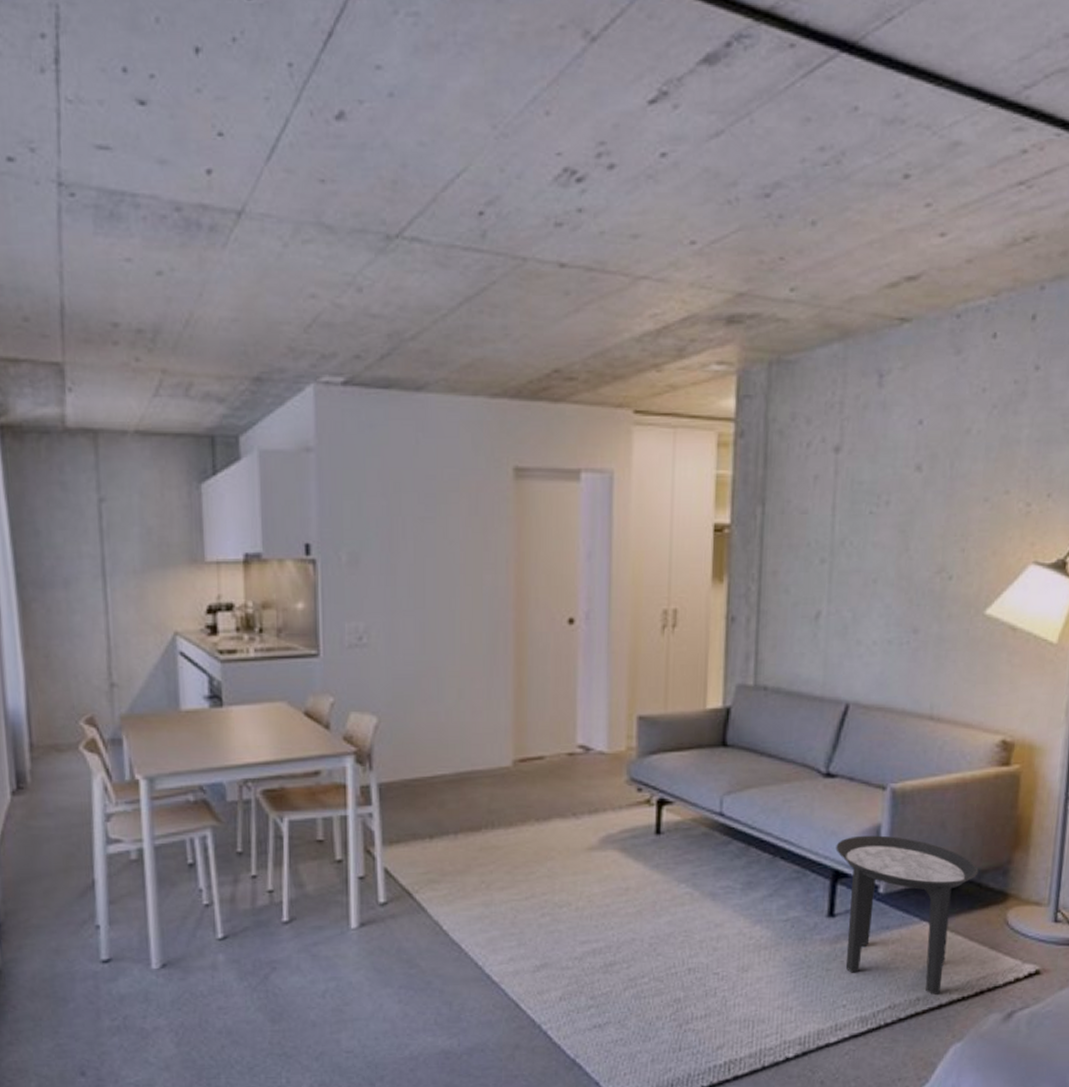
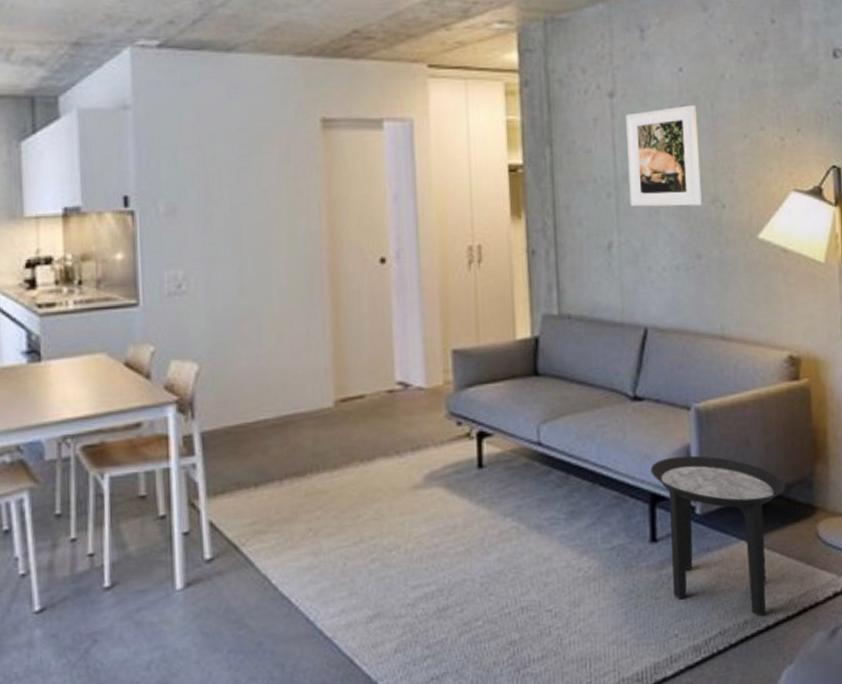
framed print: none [845,463,933,576] -> present [626,105,702,207]

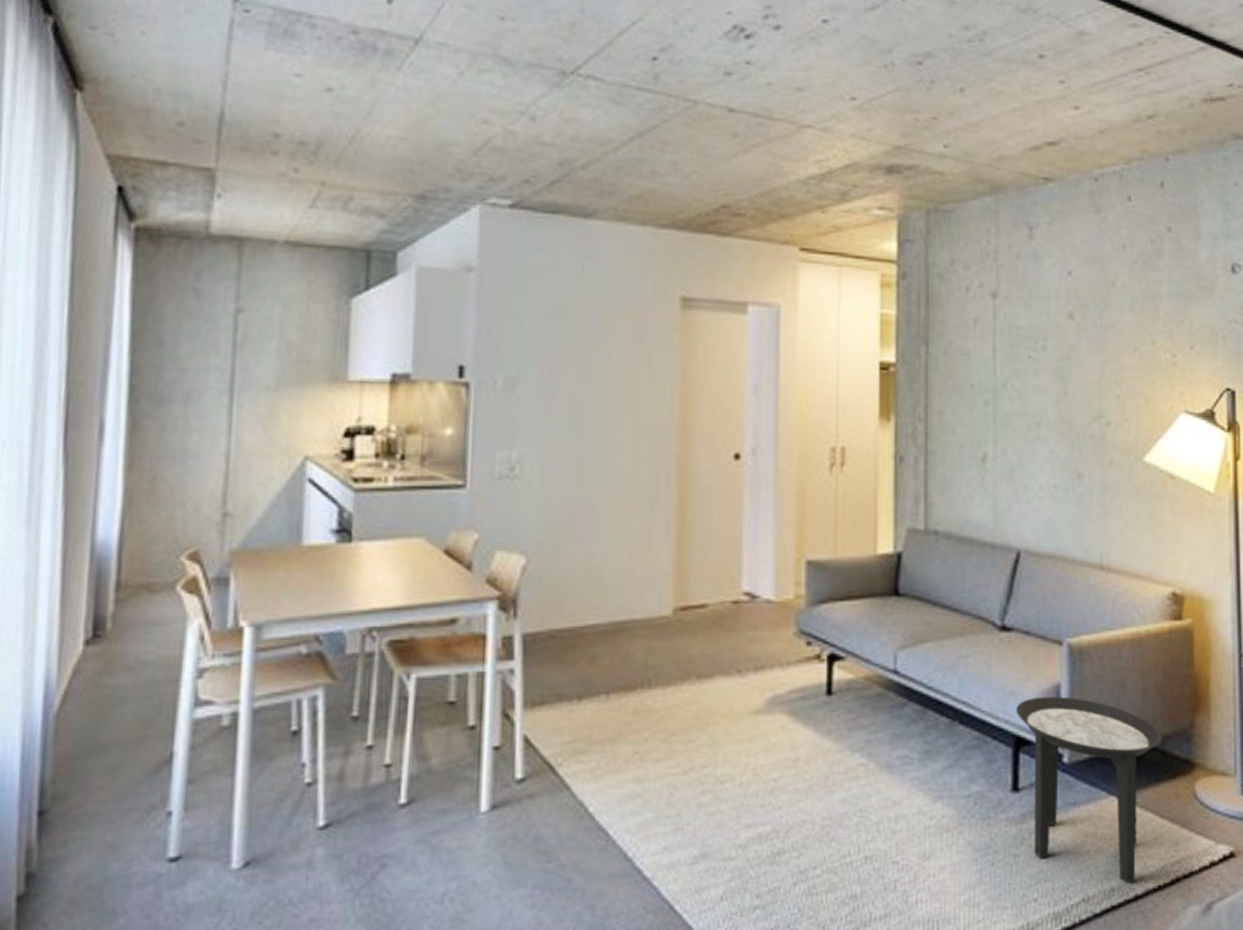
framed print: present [626,105,702,207] -> none [1008,312,1085,422]

